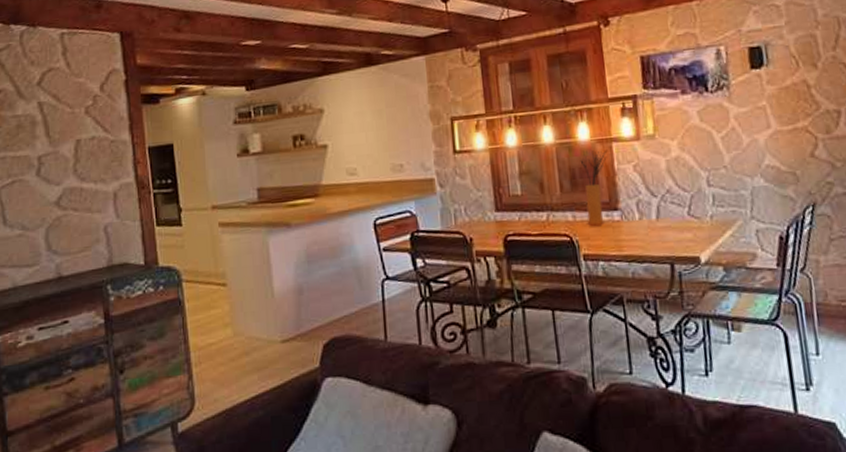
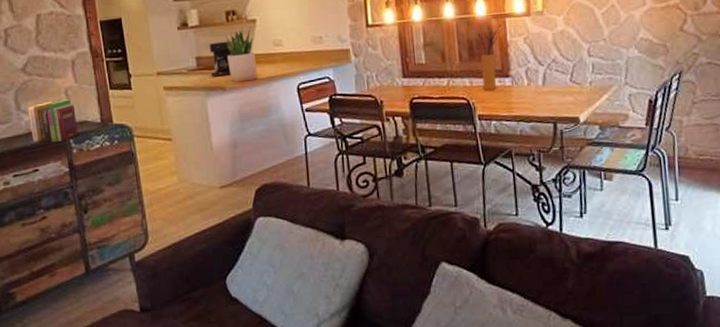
books: none [60,238,117,290] -> present [28,99,78,144]
coffee maker: none [273,169,300,211] -> present [209,41,233,77]
planter: none [292,153,328,218] -> present [226,27,257,83]

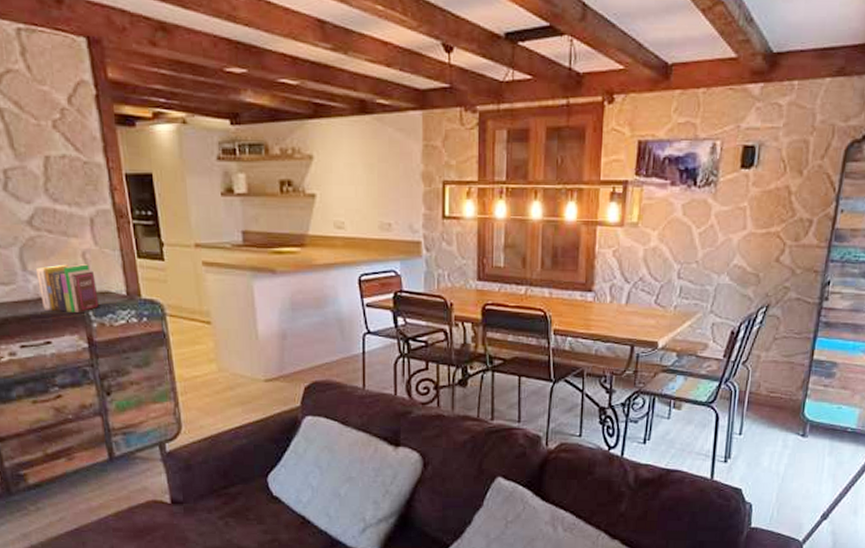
coffee maker: present [209,41,233,77] -> none [258,215,286,257]
planter: present [226,27,257,83] -> none [279,202,314,266]
vase: present [477,24,502,92] -> none [563,232,591,305]

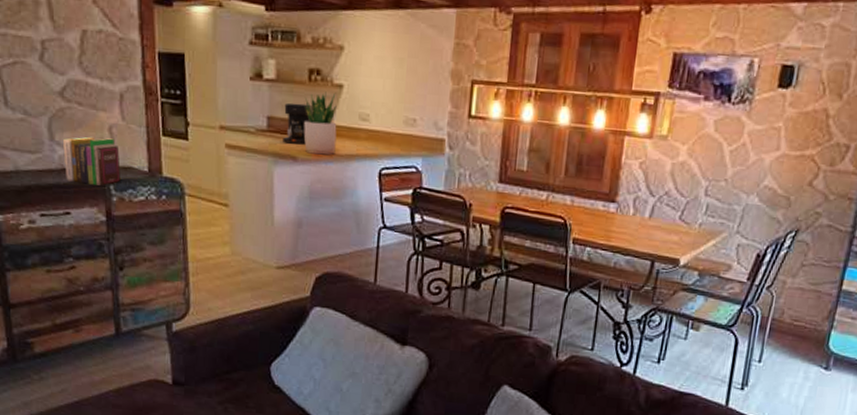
coffee maker: none [258,215,286,257] -> present [282,102,312,145]
planter: none [279,202,314,266] -> present [303,91,337,155]

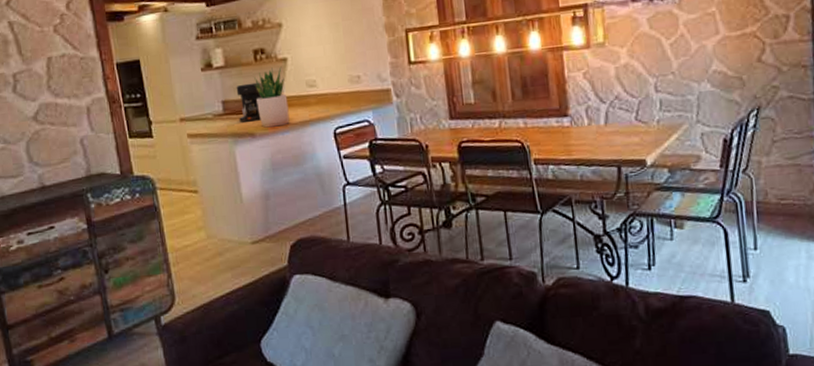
books: present [63,136,120,186] -> none [41,149,96,199]

